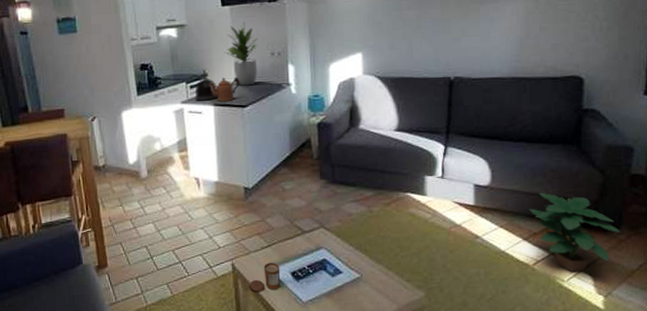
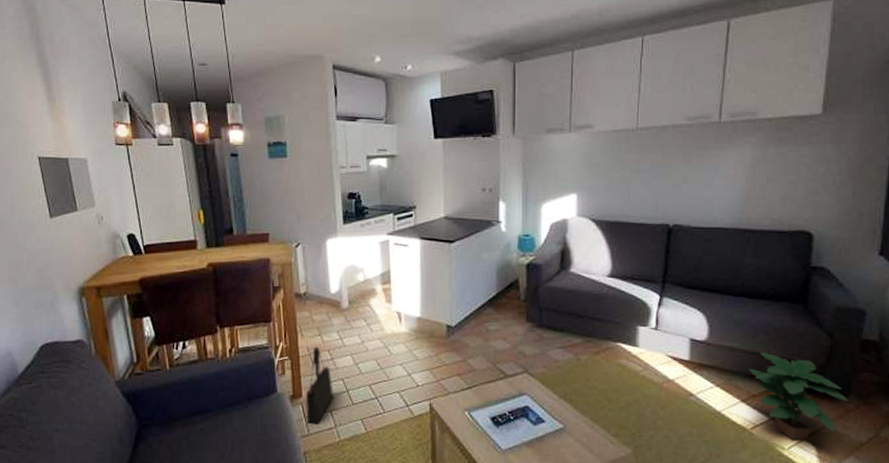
tote bag: none [111,216,138,292] -> present [305,346,333,424]
kettle: present [194,69,219,101] -> none [401,202,426,234]
coffeepot: present [210,76,240,103] -> none [418,210,449,236]
potted plant: present [224,21,259,86] -> none [434,155,470,221]
candle: present [249,262,281,292] -> none [447,405,480,436]

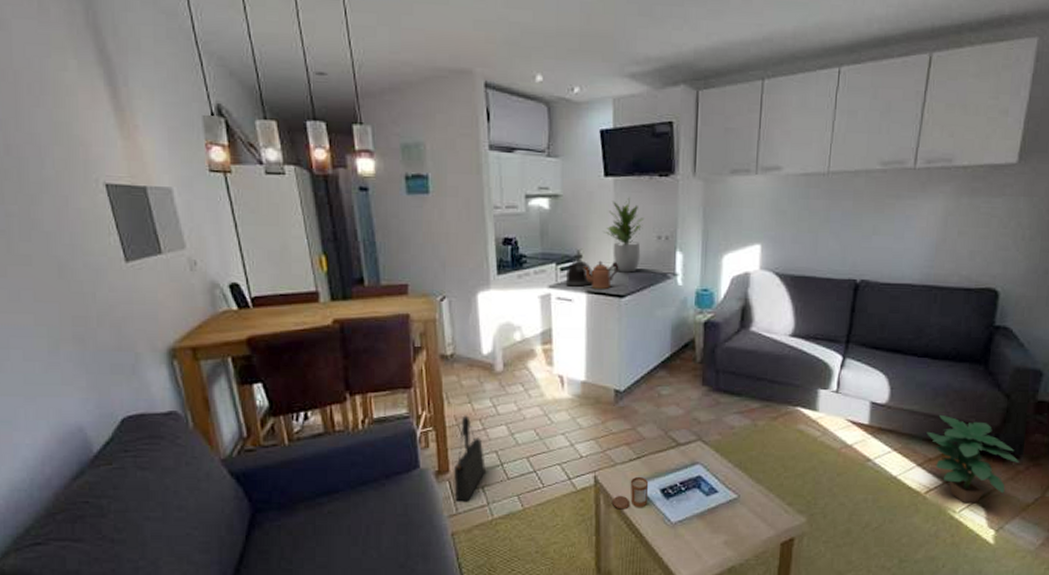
kettle: none [401,202,426,234] -> present [565,250,593,287]
coffeepot: none [418,210,449,236] -> present [584,260,619,290]
potted plant: none [434,155,470,221] -> present [603,197,645,273]
candle: none [447,405,480,436] -> present [613,476,649,510]

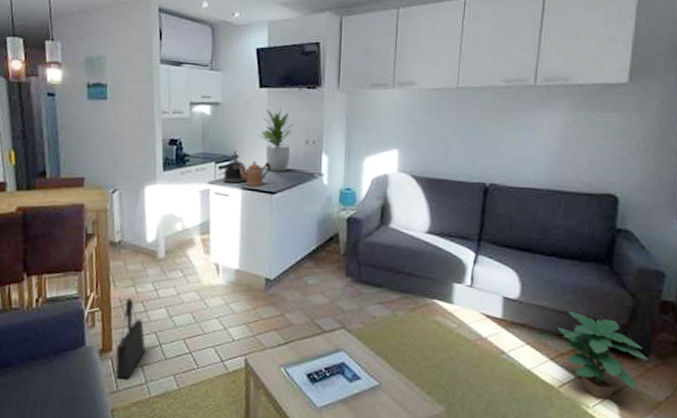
candle: present [613,476,649,510] -> none [262,361,296,393]

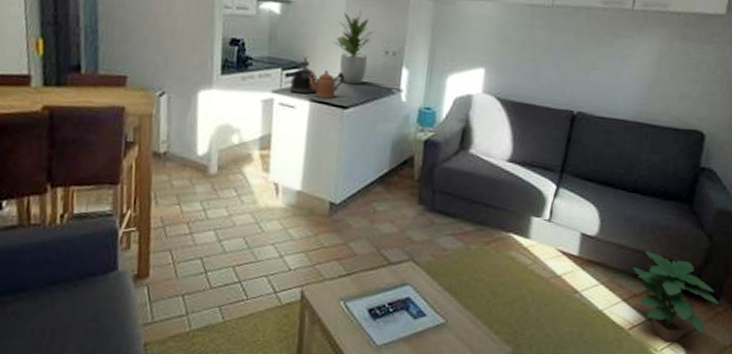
tote bag: present [115,297,146,380] -> none [150,217,189,310]

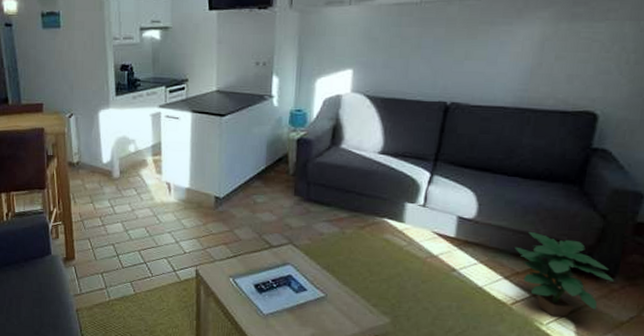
kettle: present [289,57,318,95] -> none [173,74,198,107]
coffeepot: present [309,70,345,99] -> none [189,84,221,110]
potted plant: present [332,10,374,85] -> none [207,28,245,95]

